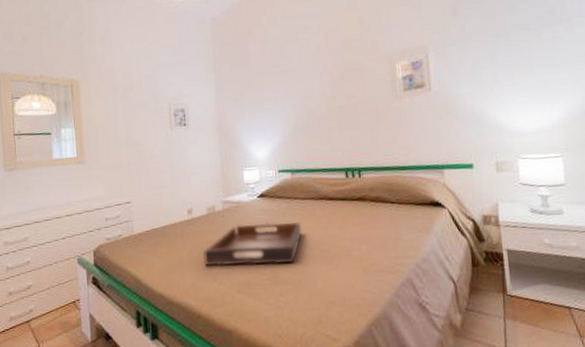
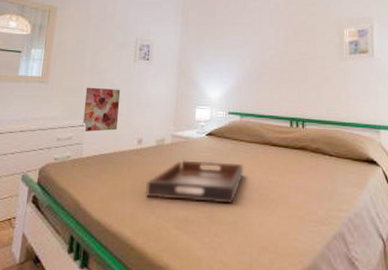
wall art: none [125,160,165,208] -> present [82,87,121,132]

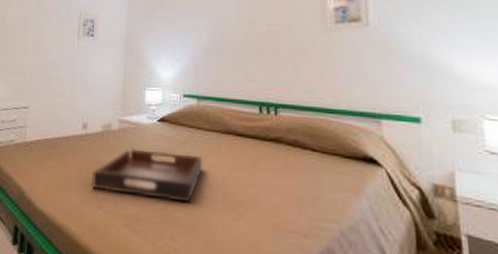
wall art: present [82,87,121,132] -> none [26,66,64,114]

